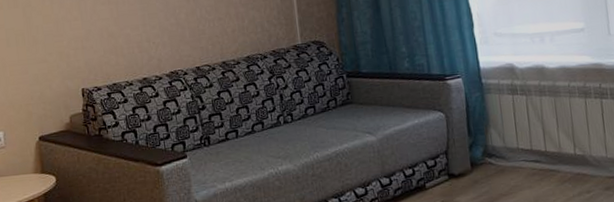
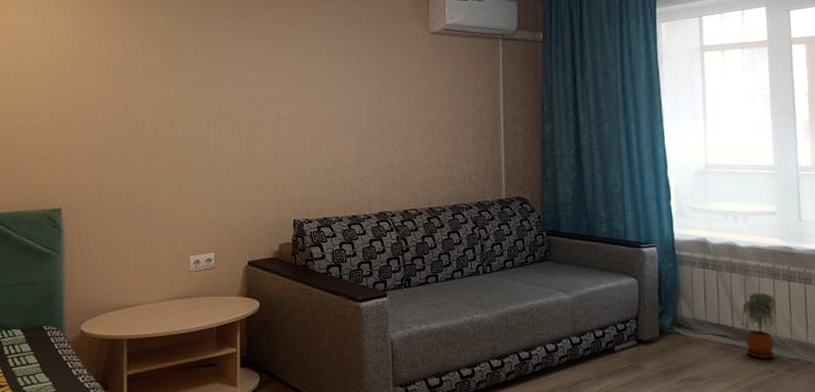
potted plant: none [554,113,590,180] -> present [742,293,776,358]

